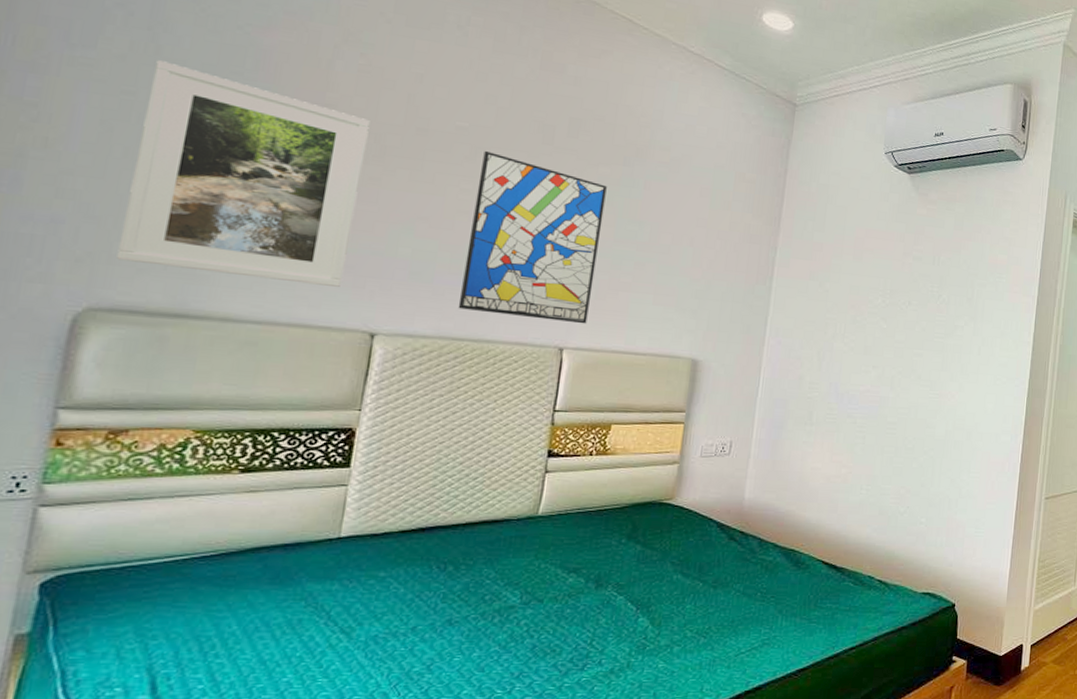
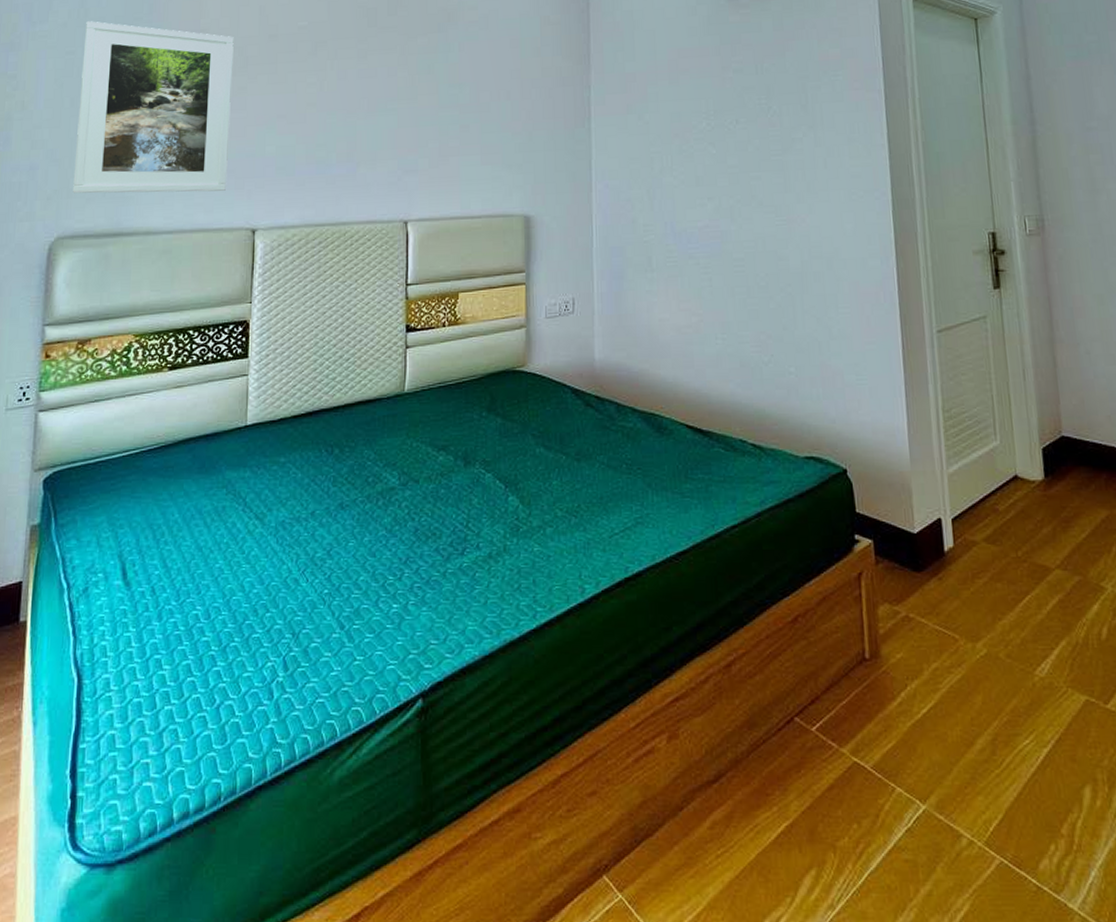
wall art: present [458,150,607,324] -> none [316,43,427,196]

